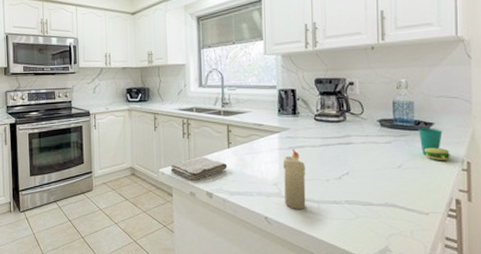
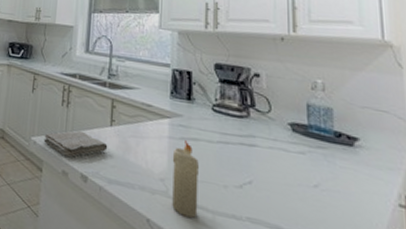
cup: present [418,128,452,161] -> none [340,141,384,191]

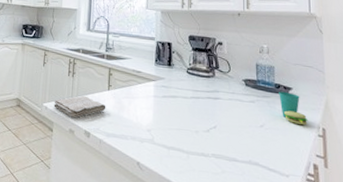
candle: present [172,140,199,218] -> none [156,98,177,158]
cup: none [340,141,384,191] -> present [279,91,309,126]

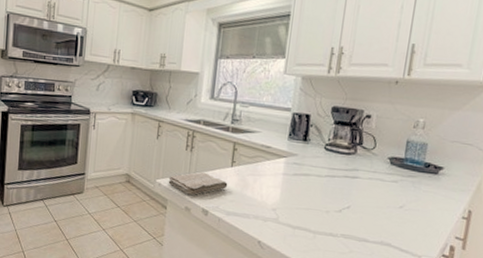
cup: present [279,91,309,126] -> none [426,170,455,208]

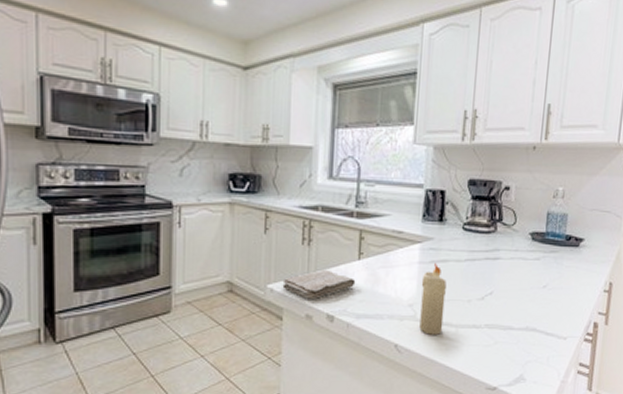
candle: none [280,176,307,238] -> present [419,263,447,335]

